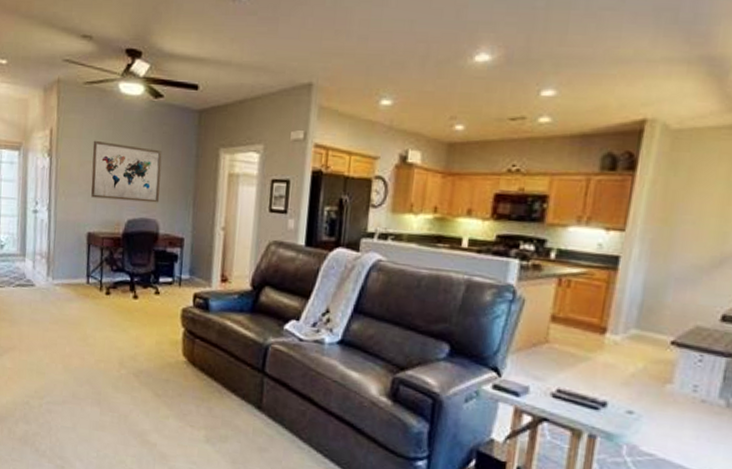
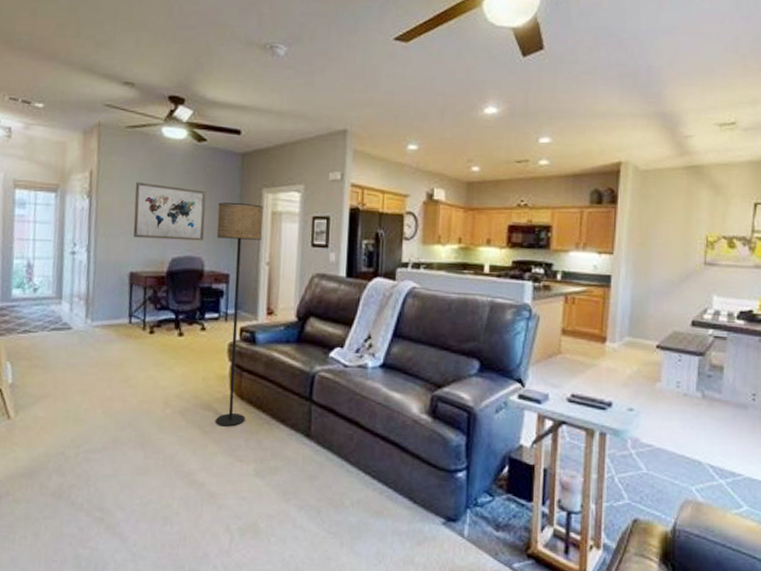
floor lamp: none [168,163,220,392] -> present [216,202,263,427]

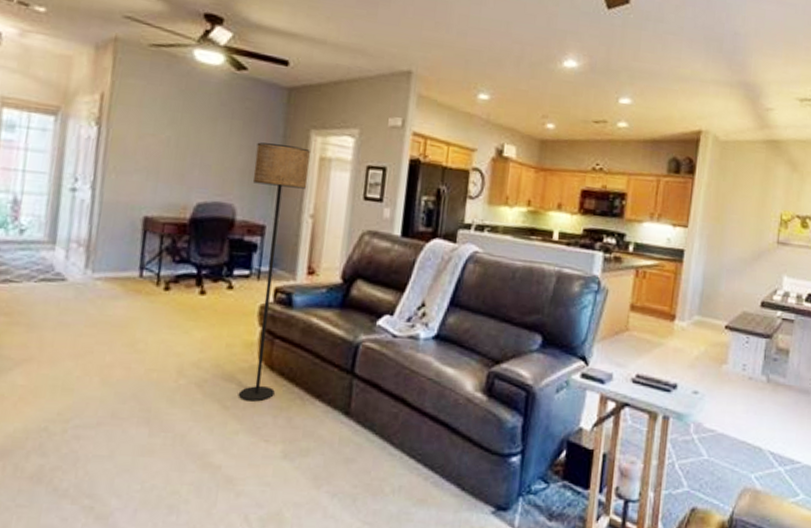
wall art: present [133,181,206,241] -> none [151,110,244,186]

